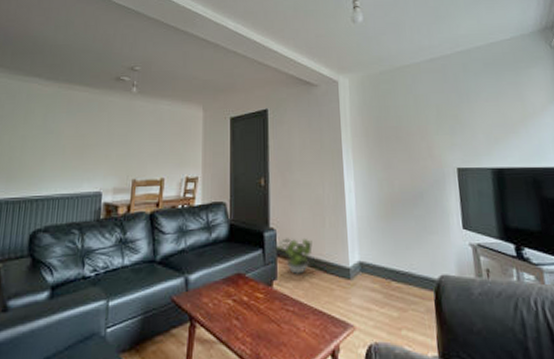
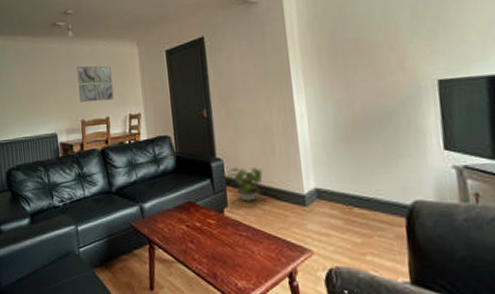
wall art: none [134,123,173,162] -> present [77,65,114,103]

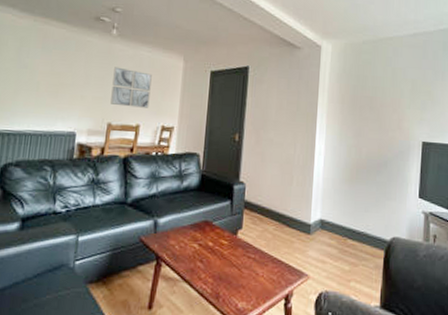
potted plant: present [225,166,263,203] -> none [245,192,279,227]

